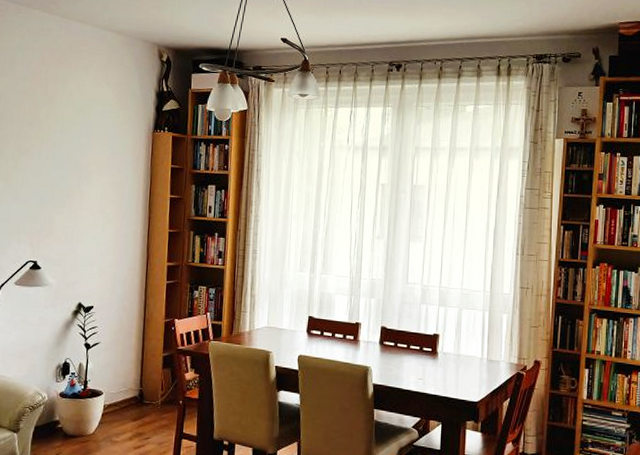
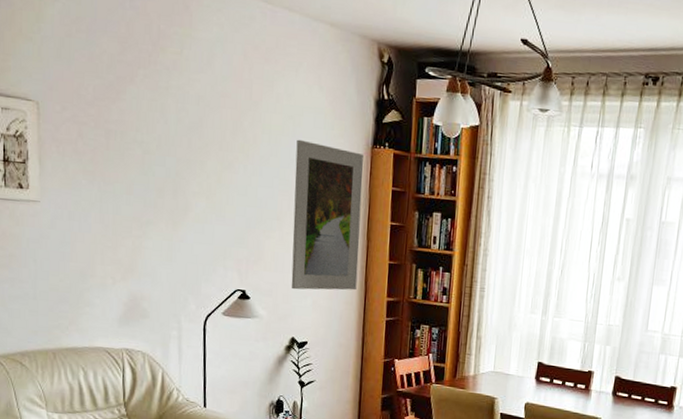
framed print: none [79,127,146,259] -> present [291,139,364,291]

